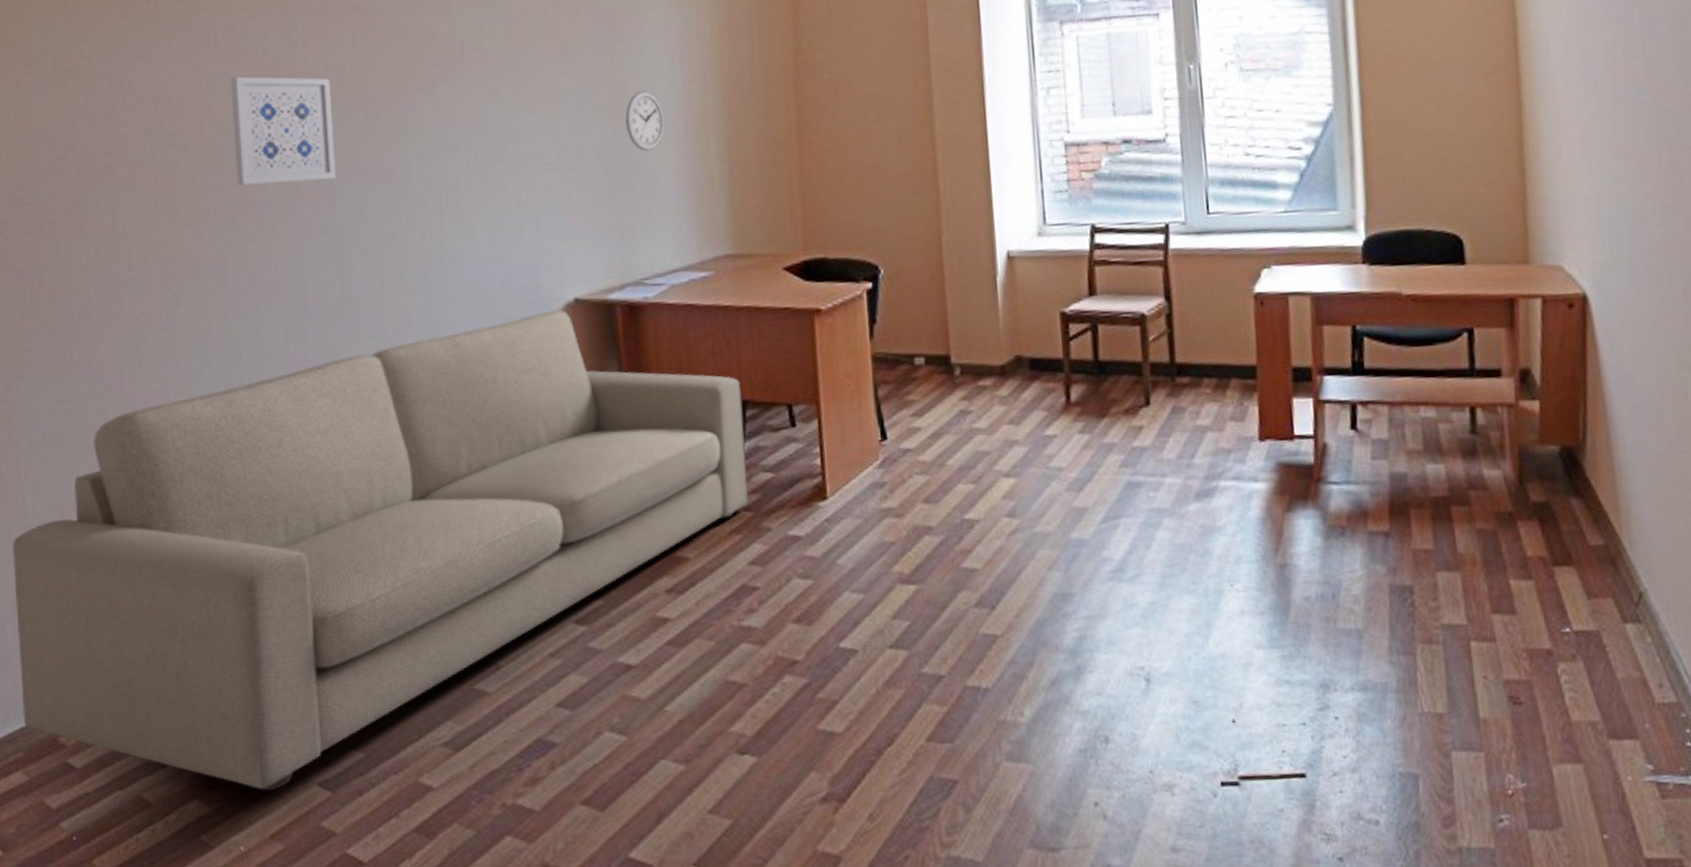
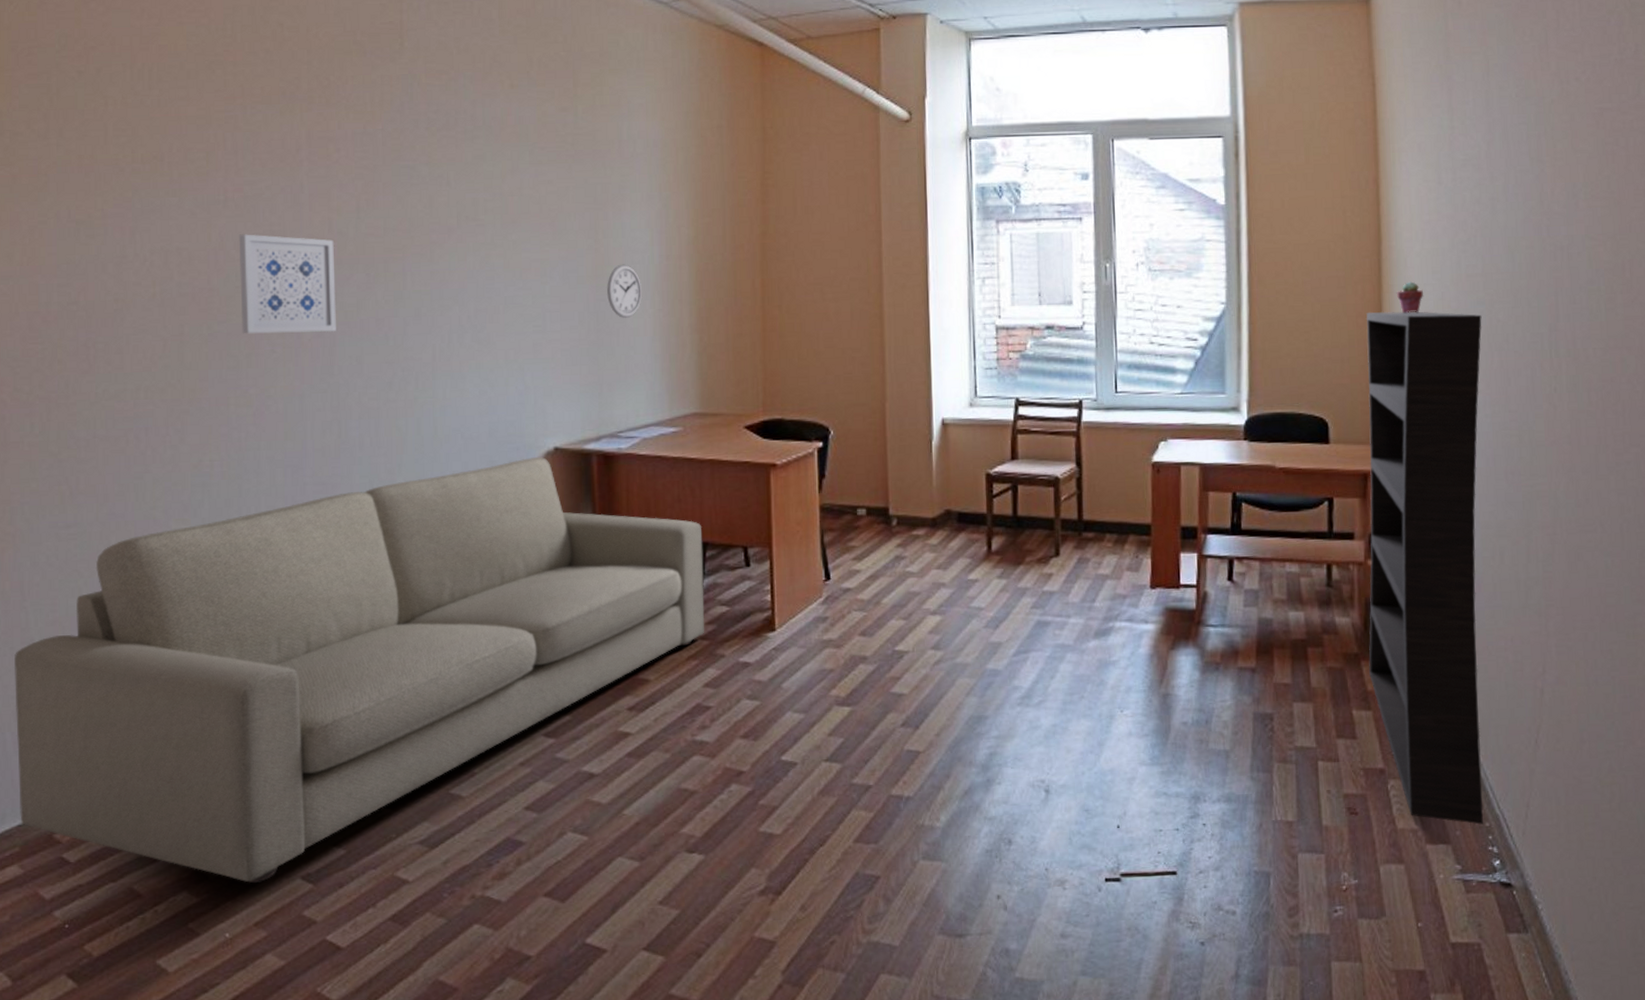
shelving unit: none [1502,103,1679,716] -> present [1366,311,1484,825]
potted succulent: none [1538,69,1572,108] -> present [1396,281,1423,314]

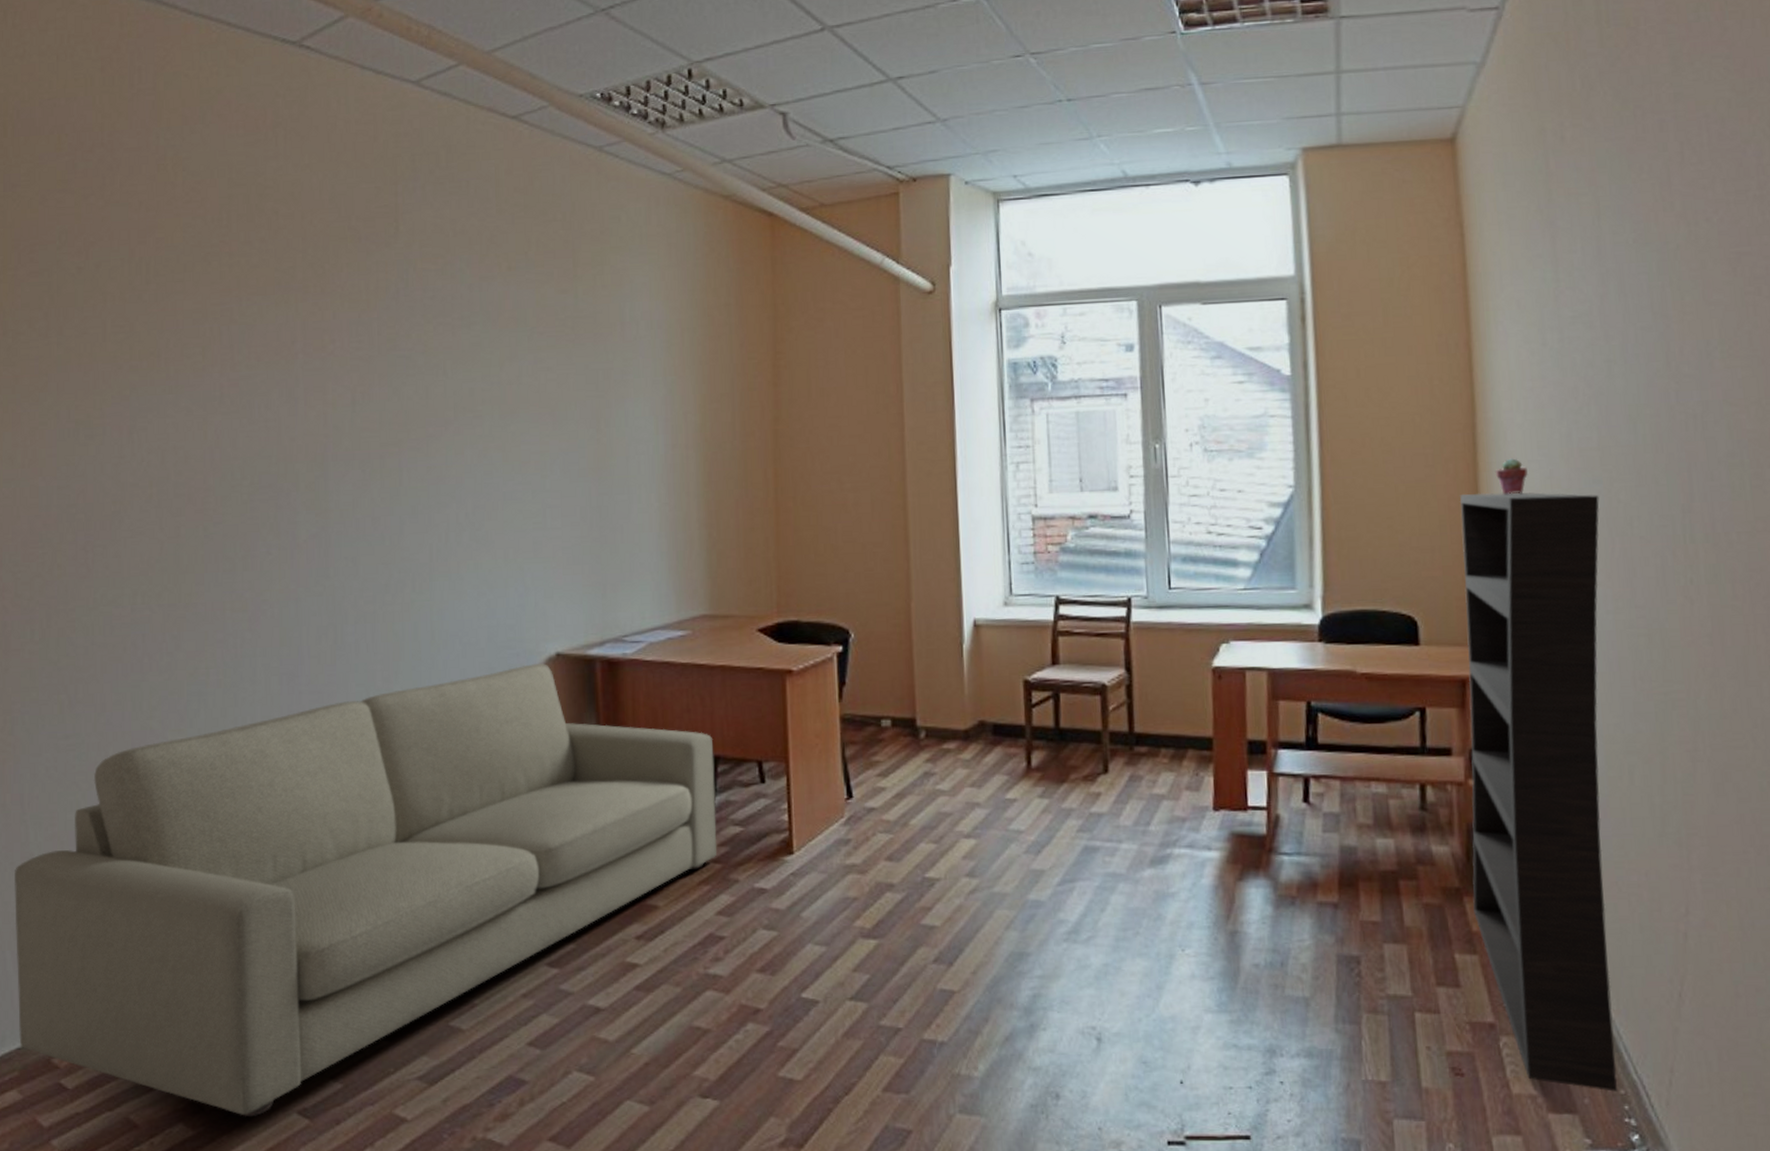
wall art: present [238,234,336,334] -> none [234,431,332,536]
wall clock: present [607,264,642,318] -> none [610,455,646,513]

